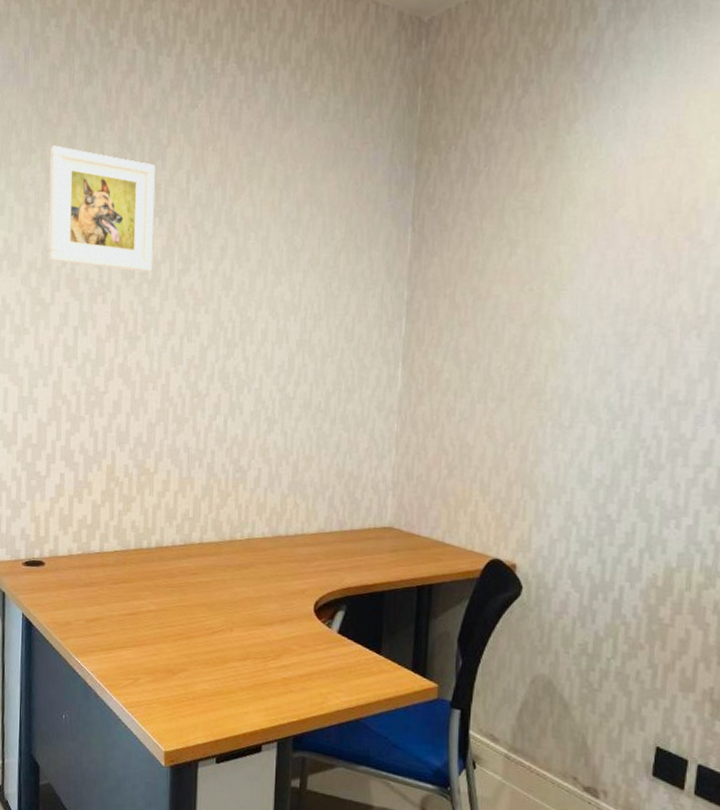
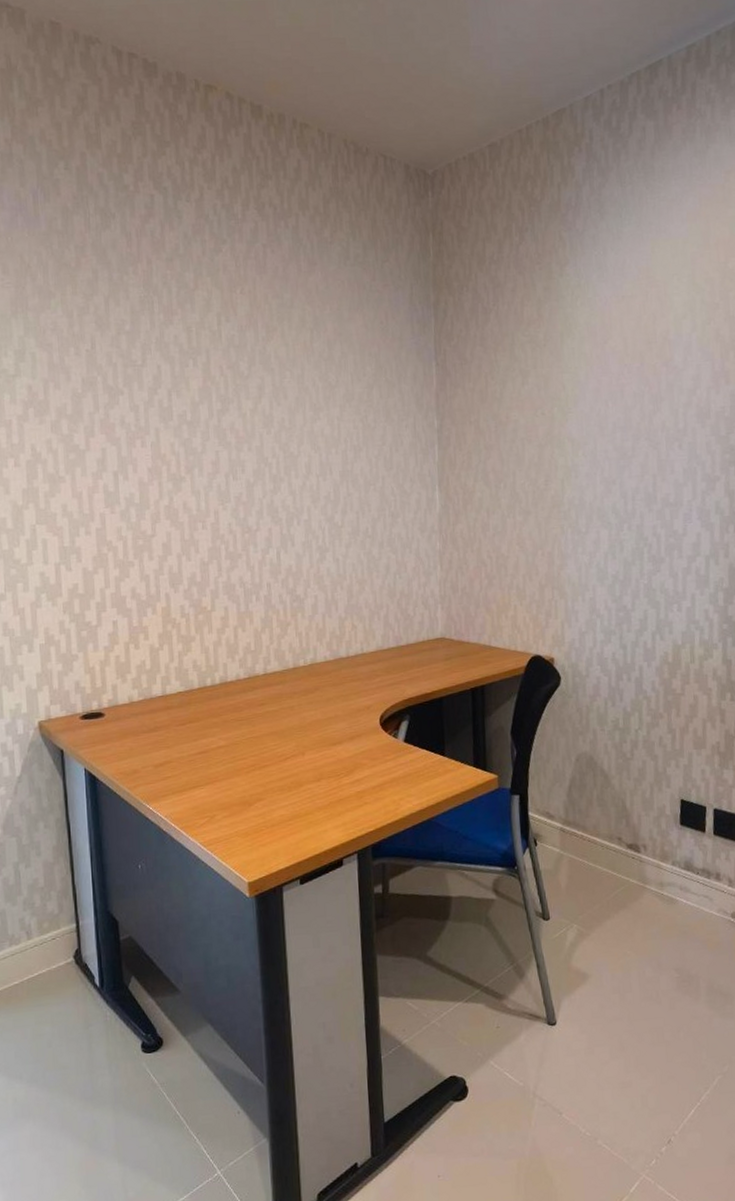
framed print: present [48,145,155,273] -> none [71,289,190,414]

